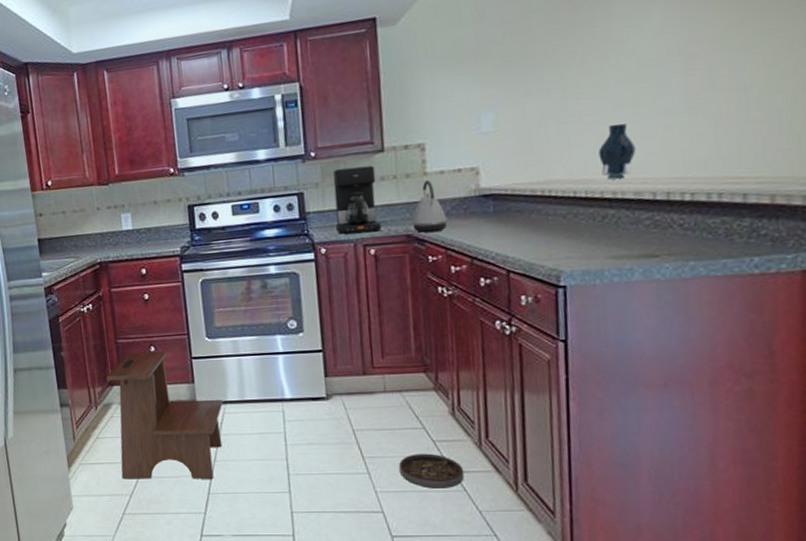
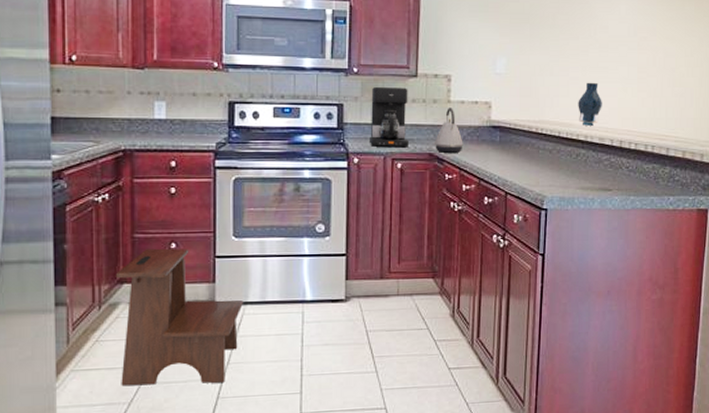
pet bowl: present [399,453,465,489] -> none [404,352,457,384]

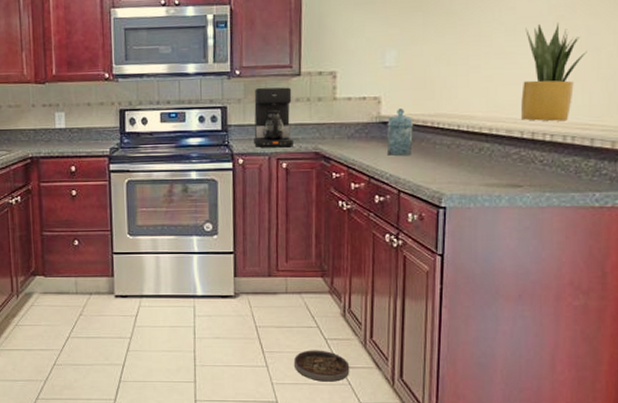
step stool: present [115,248,243,386] -> none [29,245,139,367]
pet bowl: none [404,352,457,384] -> present [294,350,350,382]
kettle: present [435,108,463,154] -> none [321,105,351,152]
canister: none [495,113,521,160] -> present [386,107,414,157]
vase: present [578,82,602,127] -> none [480,69,510,118]
planter: none [611,42,665,132] -> present [520,22,587,122]

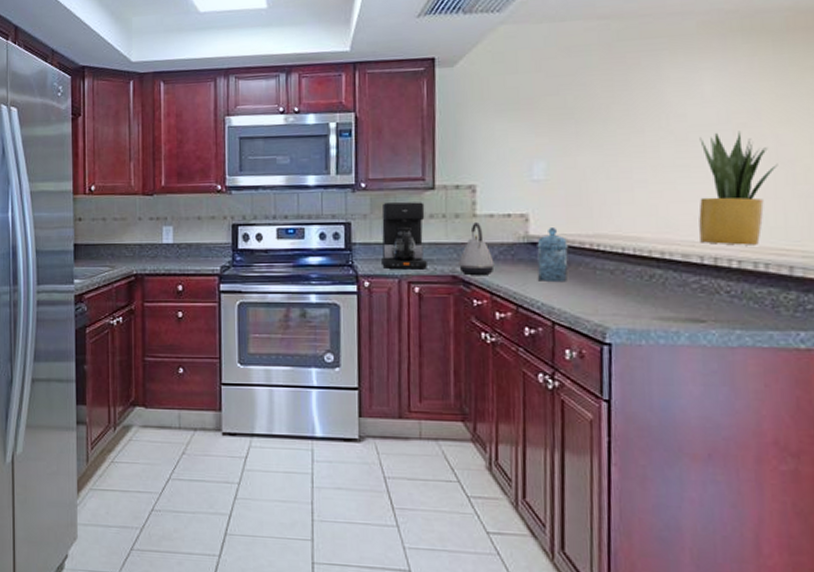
pet bowl: present [294,350,350,382] -> none [431,509,499,550]
kettle: none [321,105,351,152] -> present [459,222,495,276]

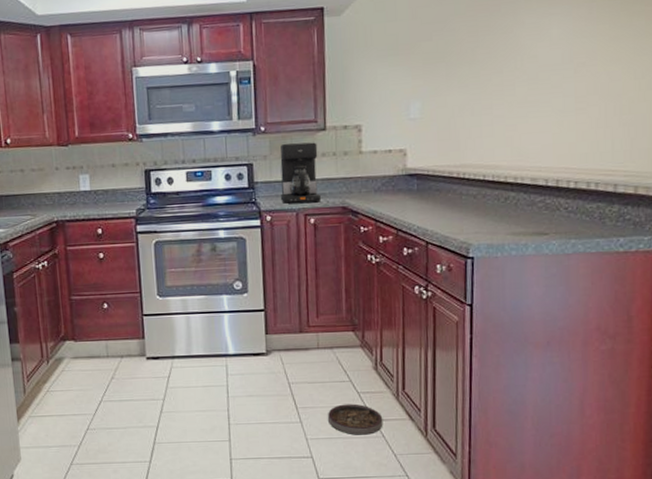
pet bowl: none [431,509,499,550] -> present [328,403,383,435]
kettle: present [459,222,495,276] -> none [348,158,378,206]
canister: present [537,226,569,283] -> none [413,159,440,208]
planter: present [698,131,778,246] -> none [544,69,609,169]

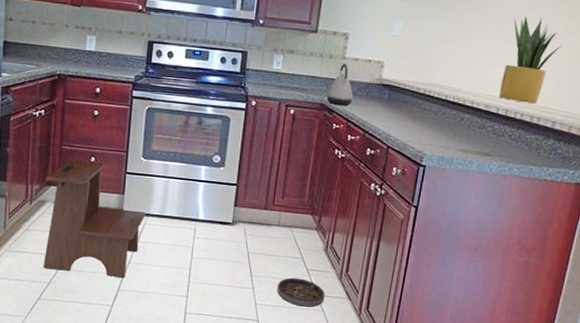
step stool: none [58,308,171,431] -> present [43,159,146,278]
coffee maker: present [280,142,321,204] -> none [266,39,308,96]
kettle: none [348,158,378,206] -> present [326,63,354,106]
planter: none [544,69,609,169] -> present [498,16,561,104]

